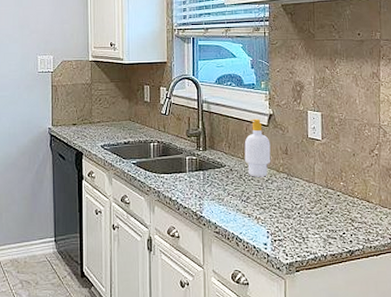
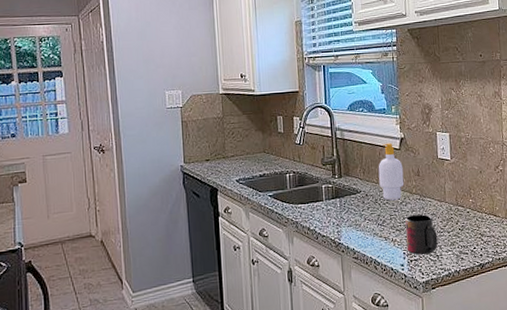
mug: none [270,193,304,235] -> present [405,214,438,255]

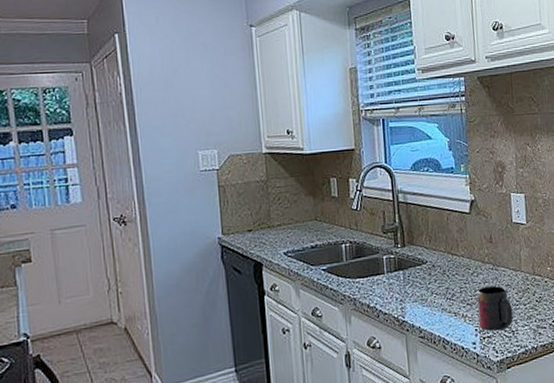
soap bottle: present [378,143,404,201] -> none [446,206,476,272]

